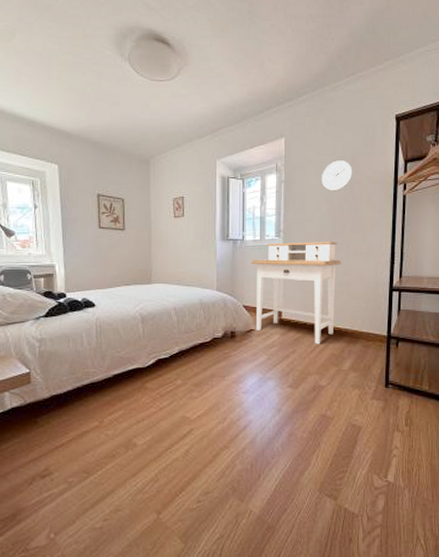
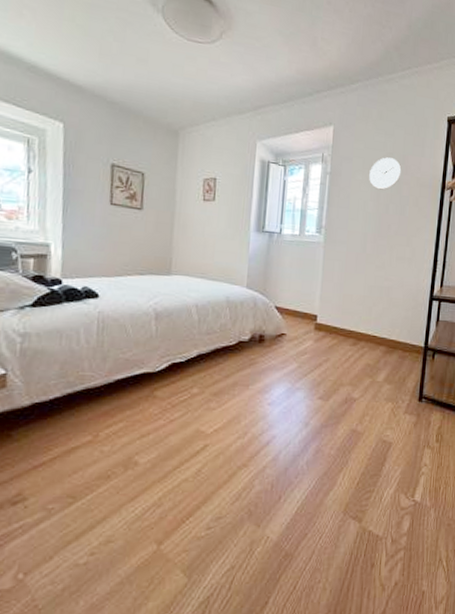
desk: present [251,242,342,345] -> none [287,240,384,353]

